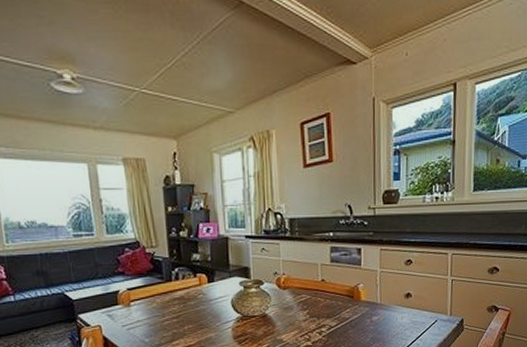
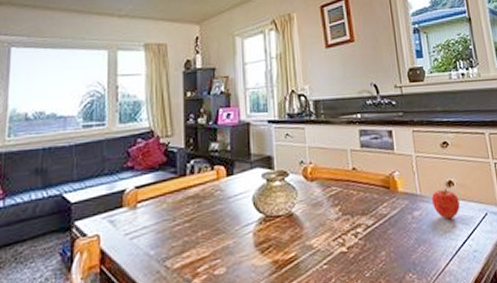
fruit: none [389,299,414,324] -> present [431,188,460,220]

